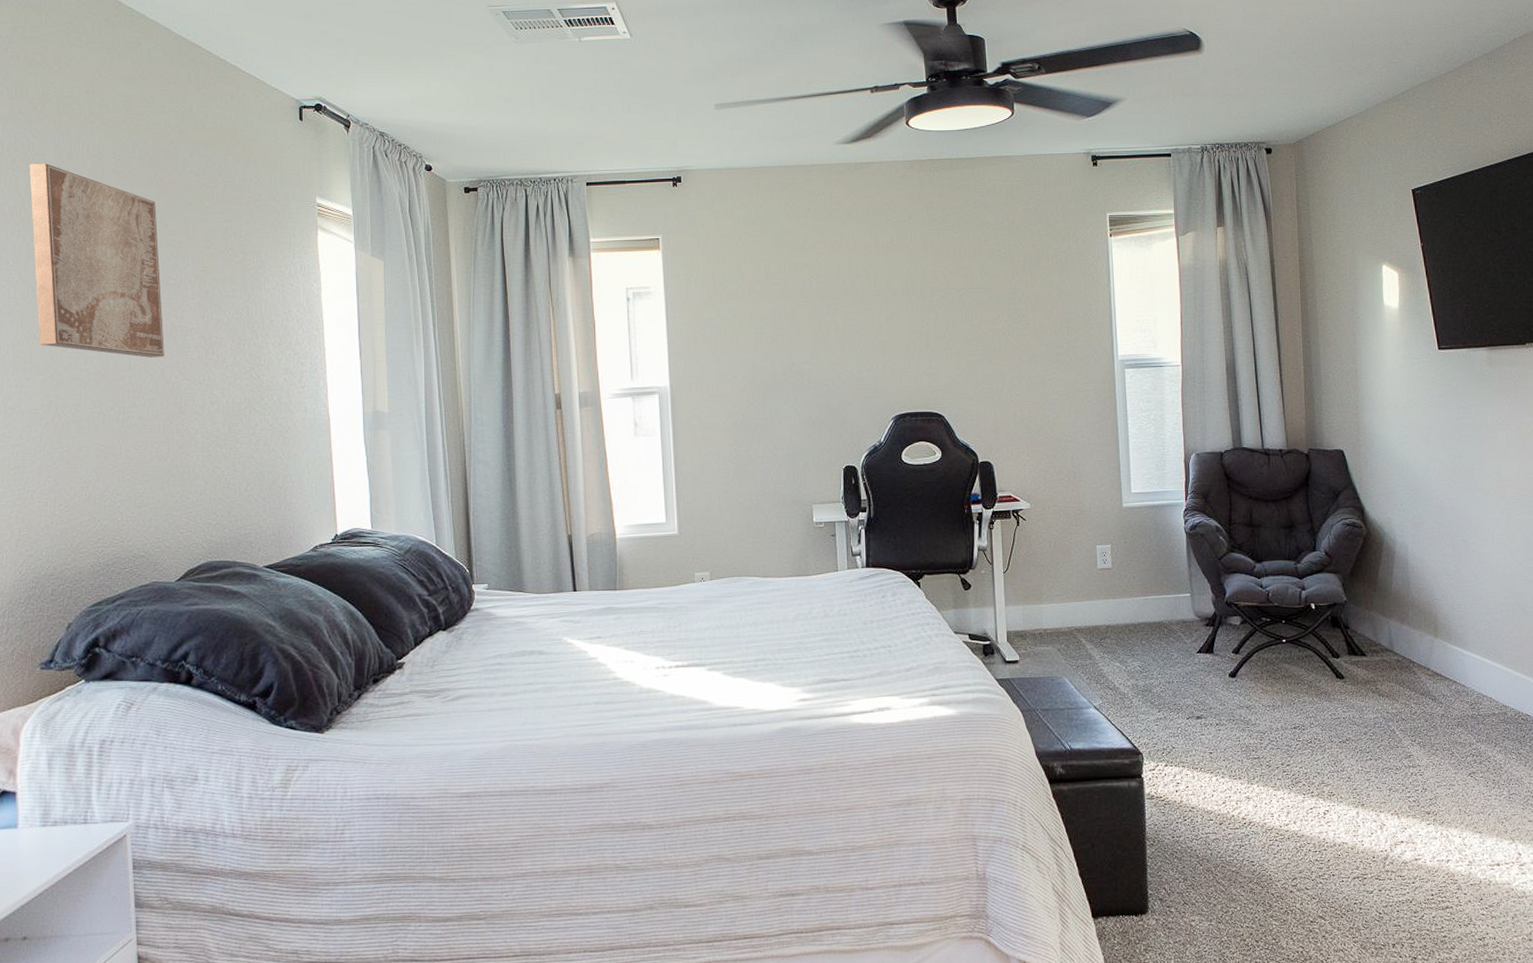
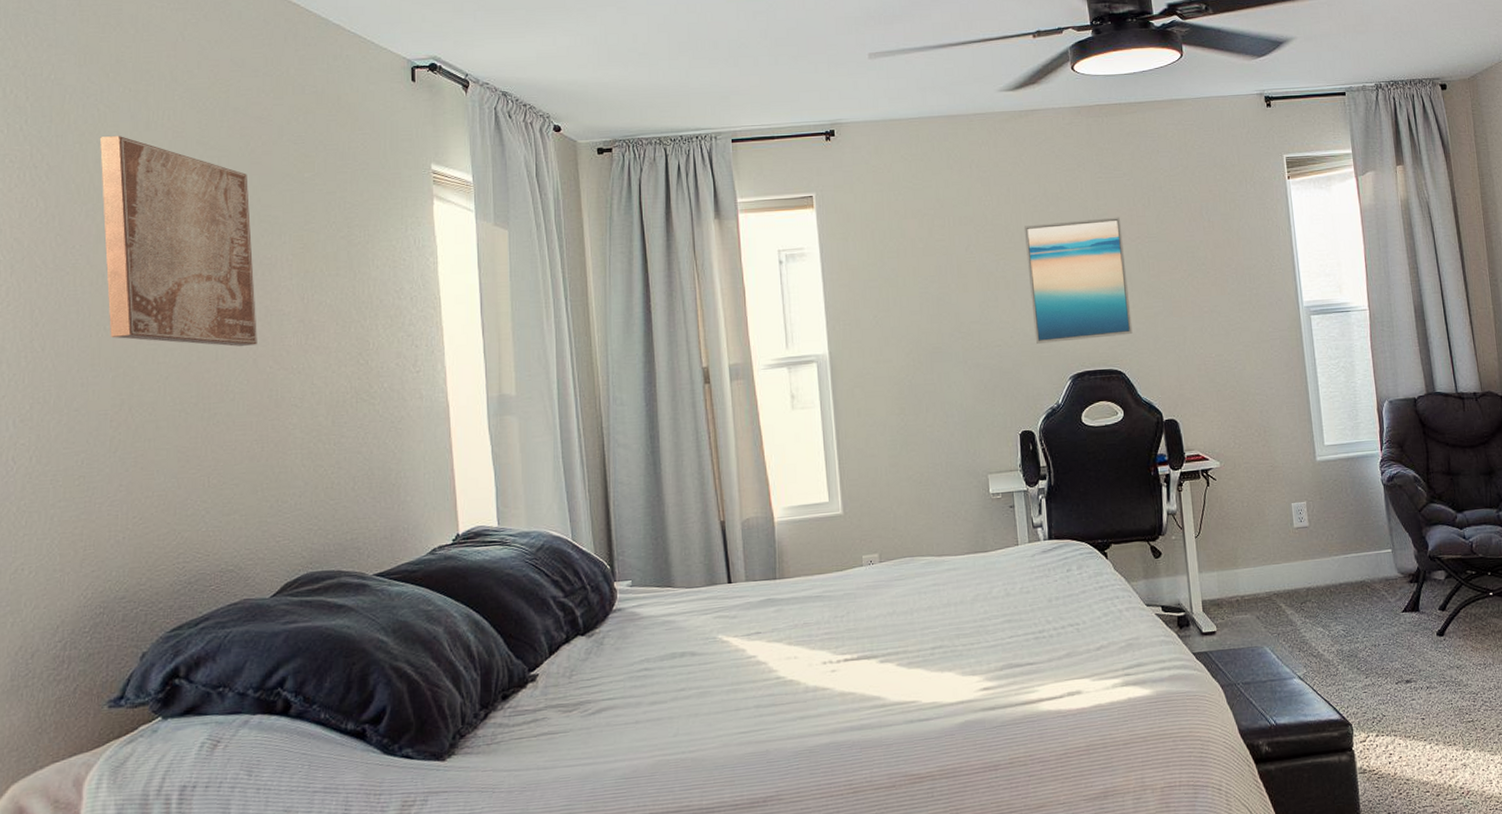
wall art: none [854,268,953,385] -> present [1023,217,1133,344]

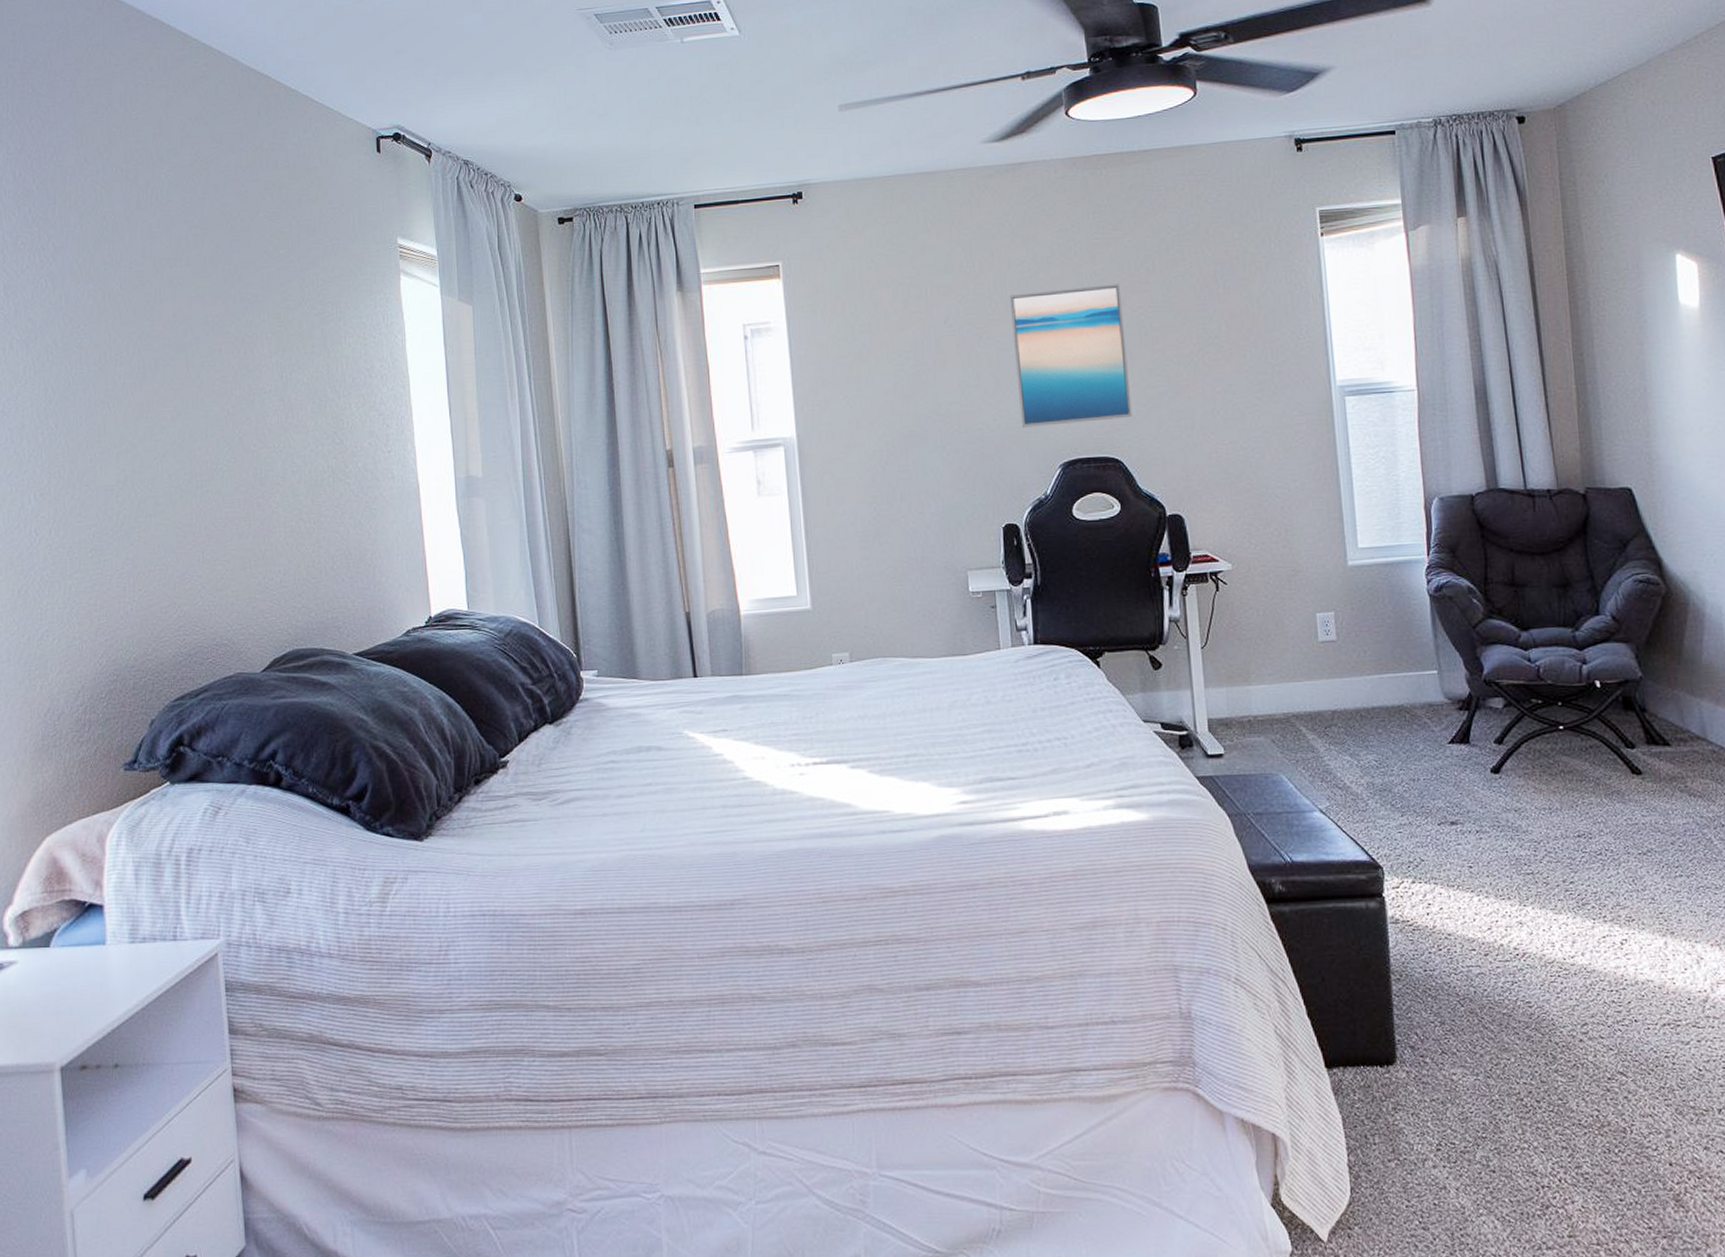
wall art: present [100,136,257,347] -> none [98,216,242,425]

